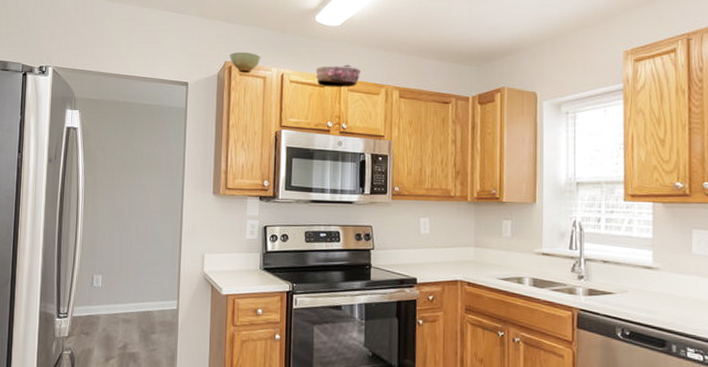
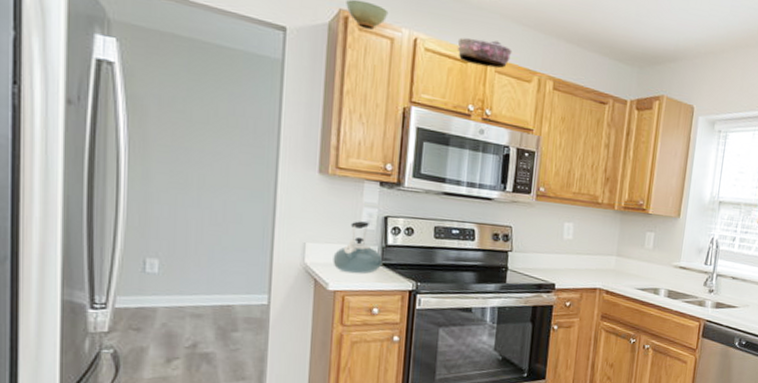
kettle: none [225,232,263,279] -> present [333,221,382,274]

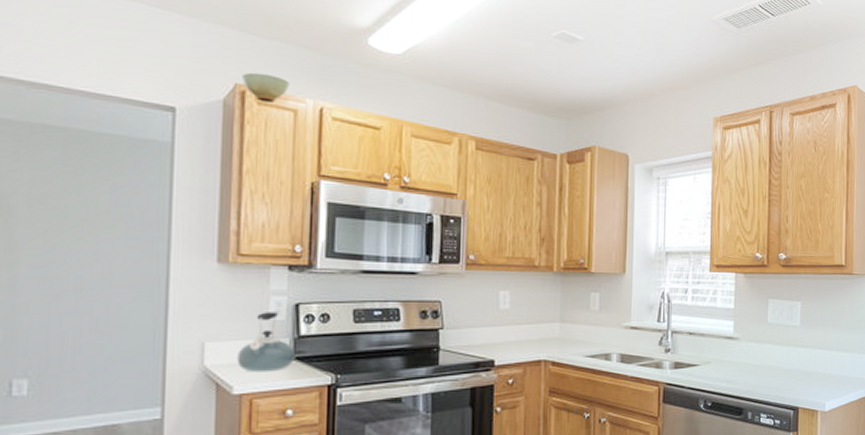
decorative basket: present [457,37,513,69] -> none [367,102,429,133]

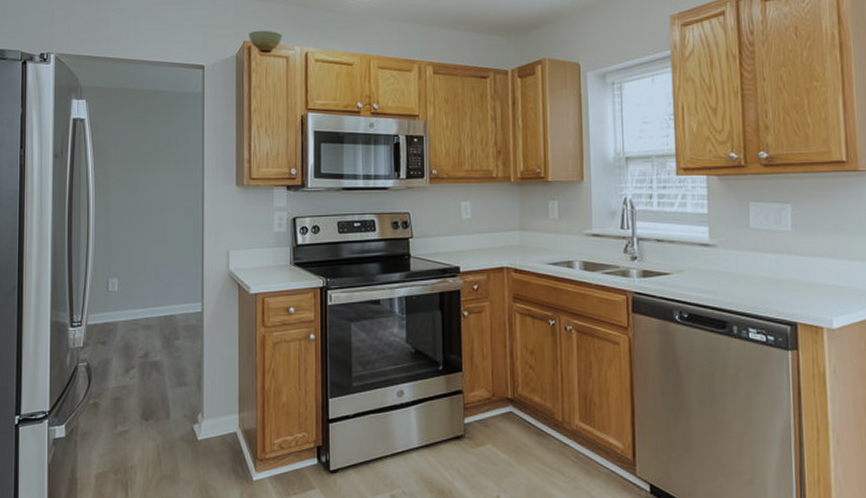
kettle: present [237,312,294,373] -> none [252,225,294,276]

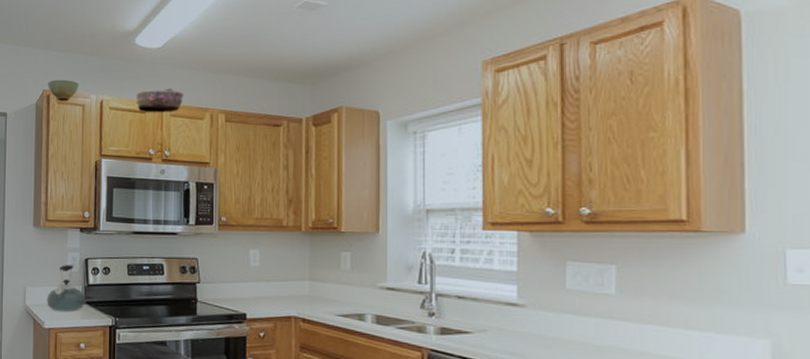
kettle: none [252,225,294,276] -> present [47,265,85,313]
decorative basket: none [342,40,392,65] -> present [136,88,184,113]

